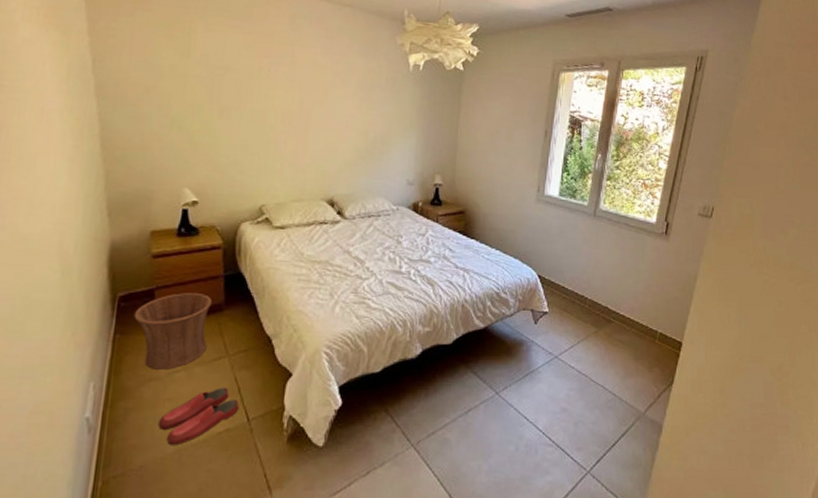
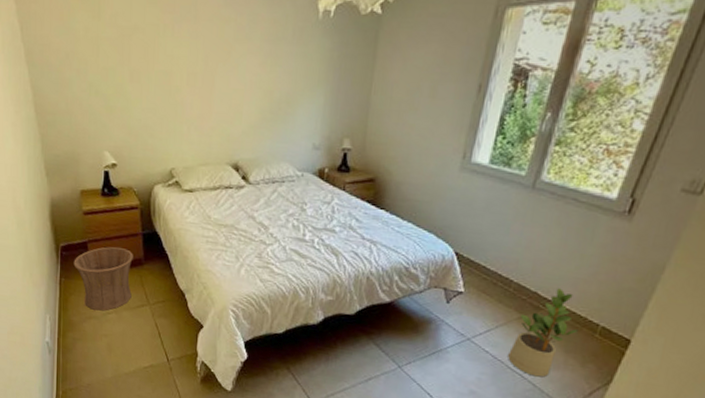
slippers: present [158,387,239,446] -> none [98,330,160,373]
potted plant: none [590,301,642,386] -> present [508,288,578,378]

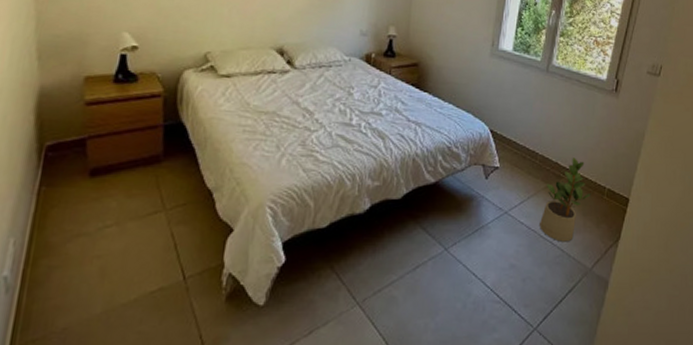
basket: present [73,246,133,311] -> none [62,142,149,225]

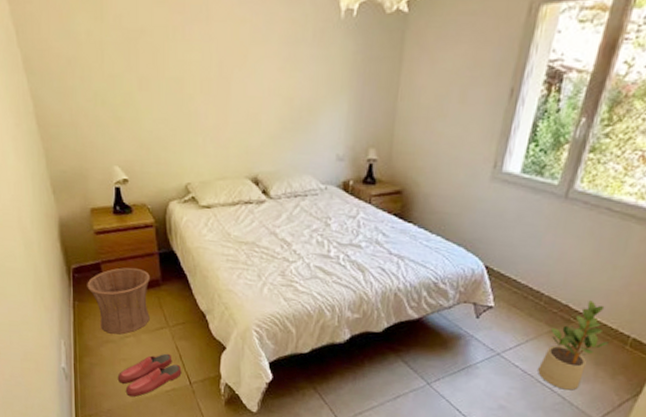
basket: none [62,142,149,225] -> present [87,267,150,335]
slippers: none [85,243,175,306] -> present [117,353,182,397]

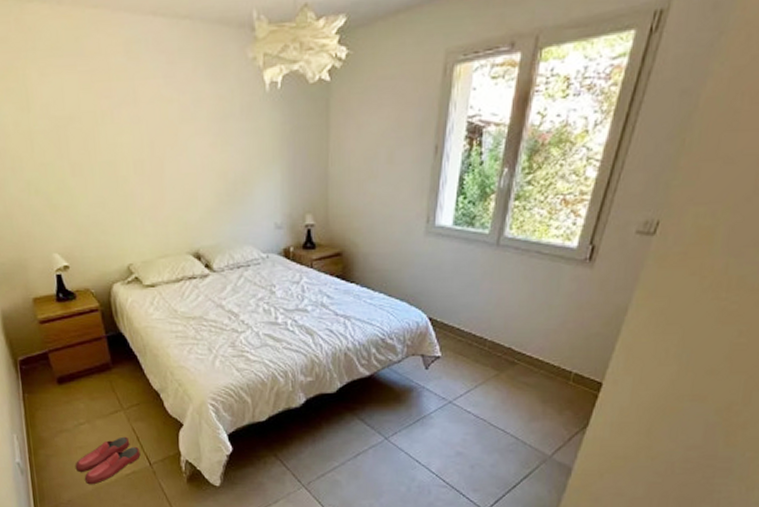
basket: present [87,267,150,335] -> none [35,353,103,423]
potted plant: present [538,300,609,391] -> none [489,341,553,430]

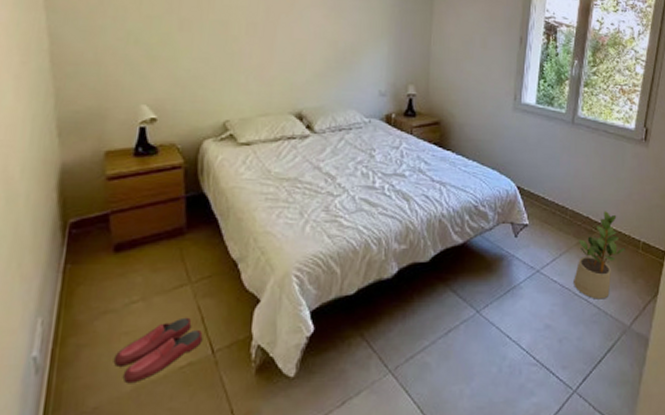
potted plant: none [489,341,553,430] -> present [574,211,626,299]

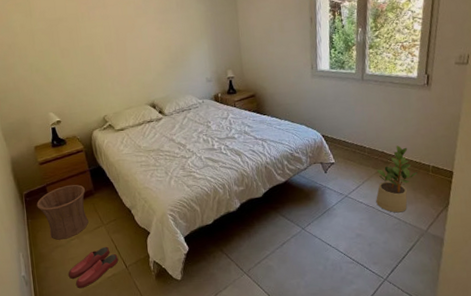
basket: none [86,215,172,301] -> present [36,184,89,240]

